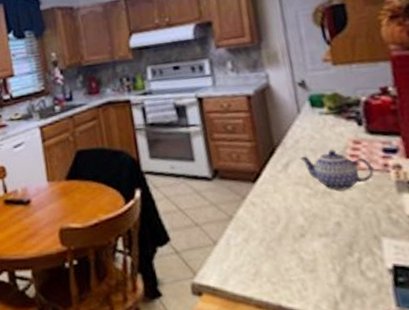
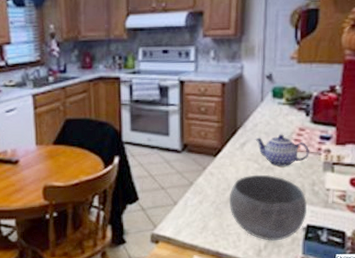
bowl: none [281,201,390,289] -> present [229,174,307,241]

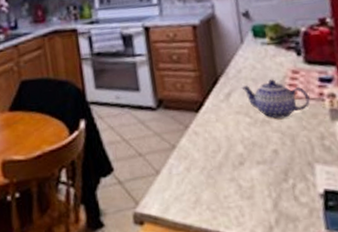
bowl: present [229,174,307,241] -> none [221,129,322,214]

